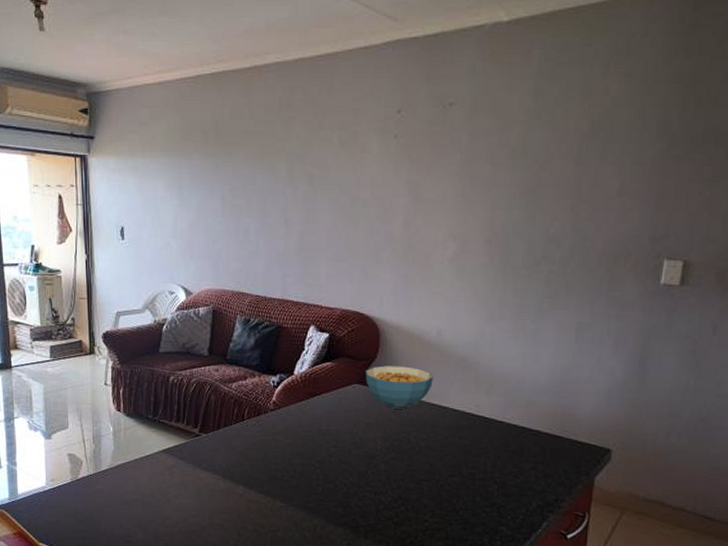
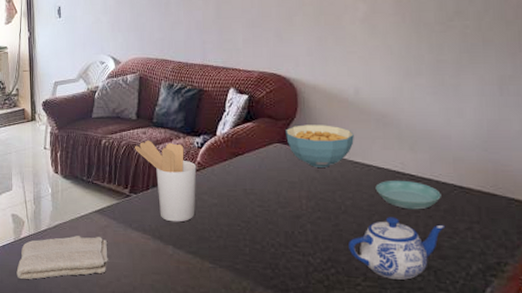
washcloth: none [74,476,176,521] -> present [16,236,109,280]
utensil holder: none [206,378,272,462] -> present [135,141,197,222]
teapot: none [419,457,512,516] -> present [349,217,446,280]
saucer: none [450,422,511,451] -> present [375,180,441,210]

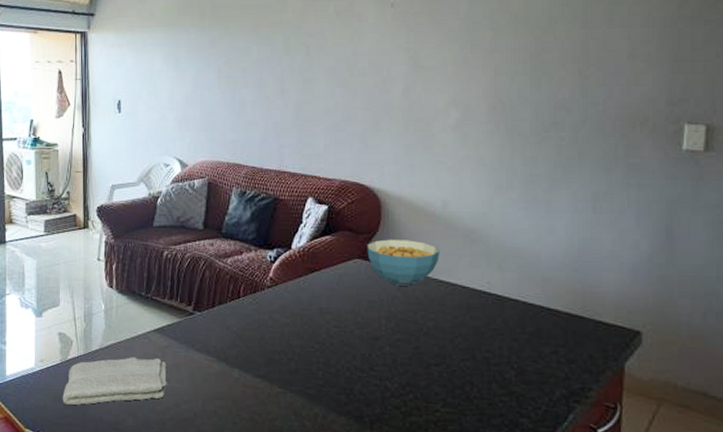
utensil holder: present [135,141,197,222] -> none [200,253,269,343]
teapot: present [349,217,446,280] -> none [429,339,530,406]
saucer: present [375,180,441,210] -> none [459,300,527,332]

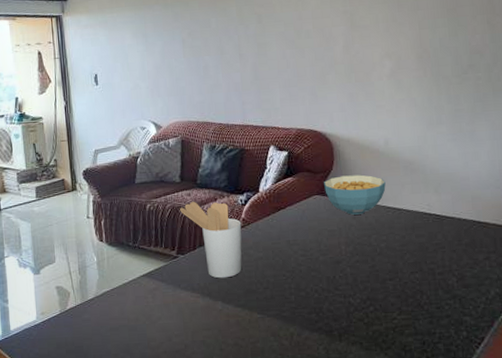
washcloth: present [62,357,168,406] -> none [64,300,160,351]
utensil holder: none [200,253,269,343] -> present [180,202,242,279]

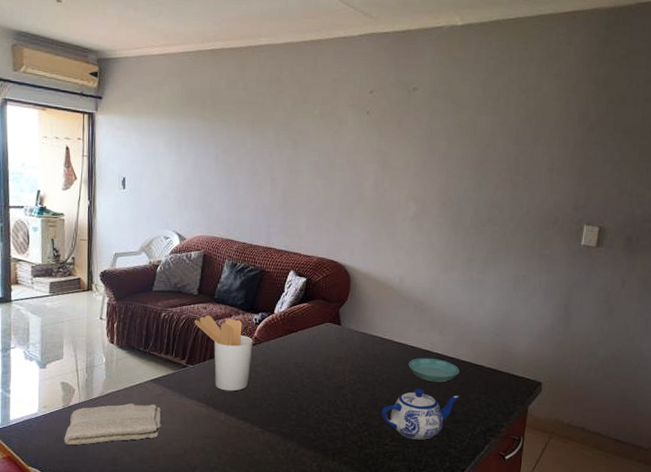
washcloth: none [64,300,160,351] -> present [64,403,162,446]
cereal bowl: present [324,174,386,215] -> none [337,307,395,345]
teapot: none [384,254,467,310] -> present [381,388,460,440]
saucer: none [406,220,463,246] -> present [408,357,460,383]

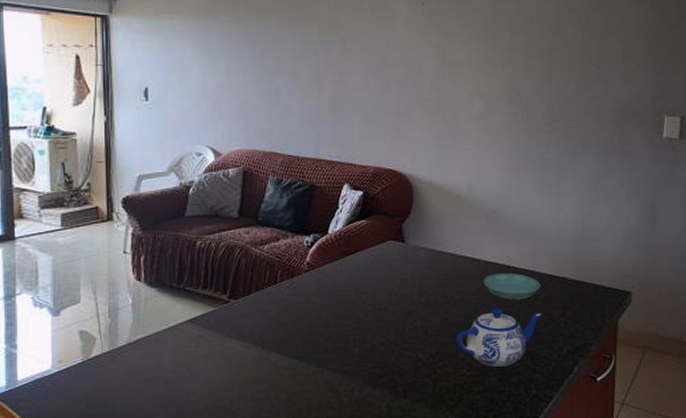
washcloth: present [64,403,162,446] -> none [84,349,203,406]
utensil holder: present [194,315,253,392] -> none [236,241,306,327]

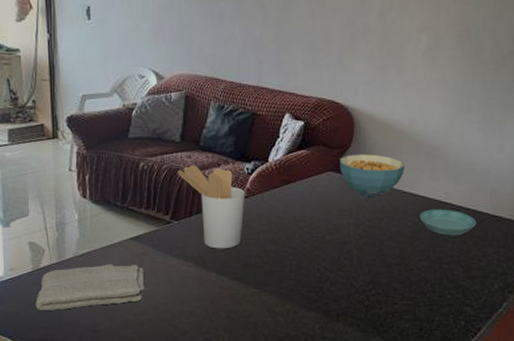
washcloth: none [84,349,203,406] -> present [35,264,146,311]
utensil holder: none [236,241,306,327] -> present [178,165,246,249]
cereal bowl: none [400,221,465,263] -> present [339,154,405,196]
teapot: present [456,308,543,367] -> none [390,242,477,298]

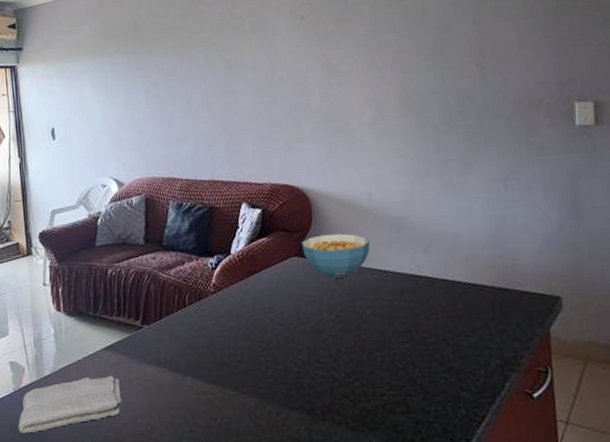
utensil holder: present [178,165,246,249] -> none [144,266,213,351]
saucer: present [419,209,476,236] -> none [394,283,457,313]

